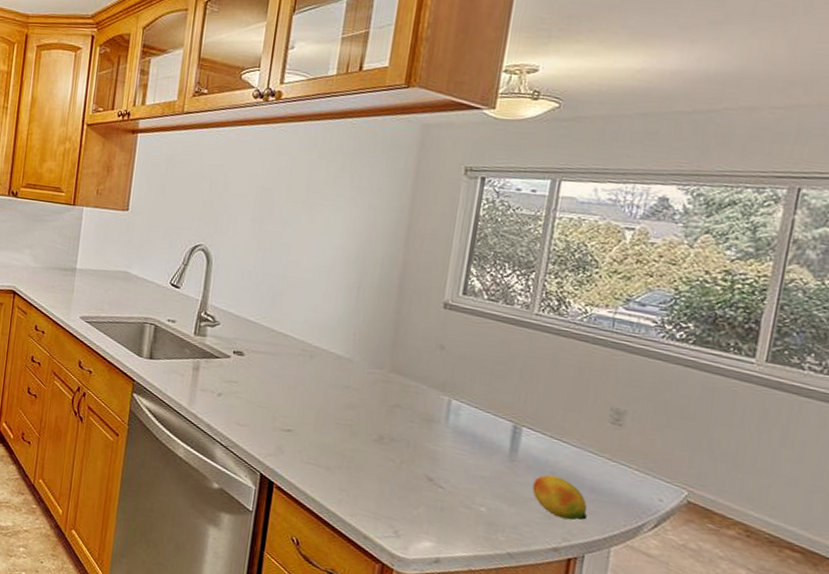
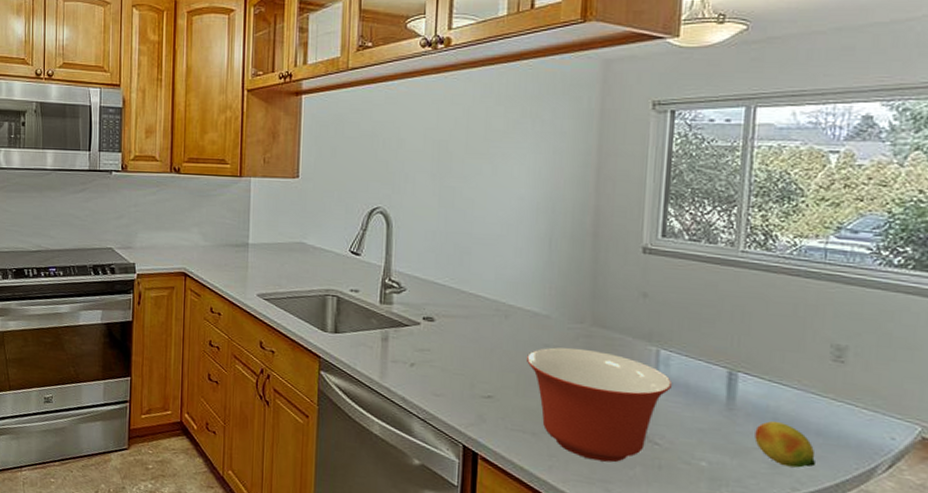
mixing bowl: none [327,389,461,501] -> present [527,347,673,463]

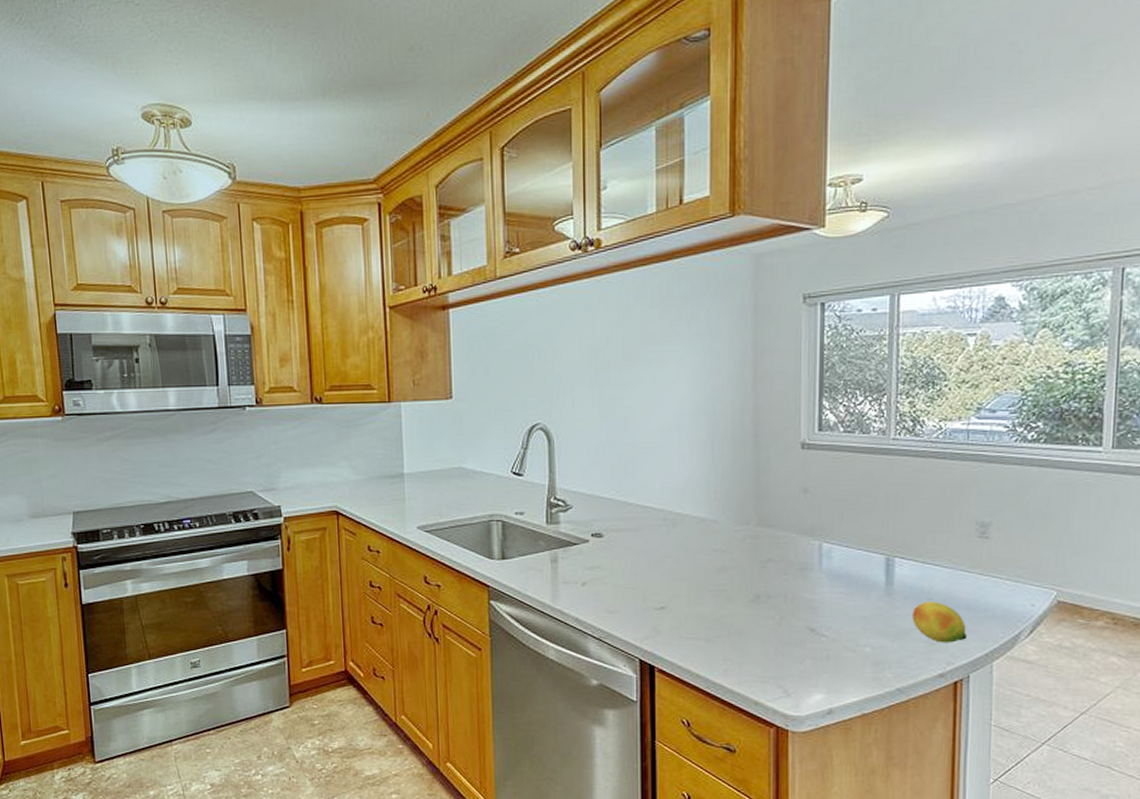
mixing bowl: present [527,347,673,463] -> none [697,551,836,659]

